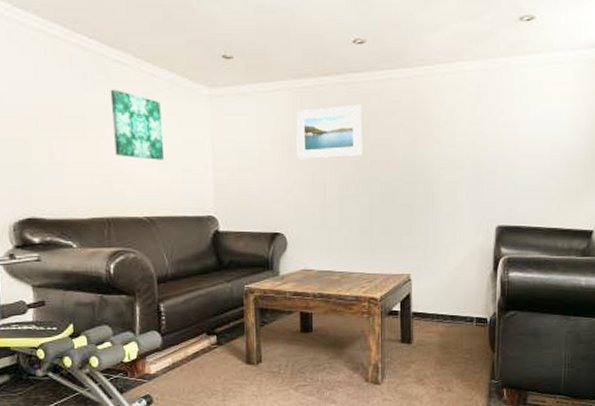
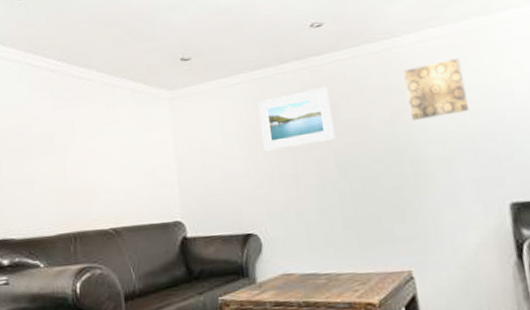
wall art: present [110,89,165,160] -> none [76,104,129,169]
wall art: none [430,94,480,147] -> present [403,58,469,121]

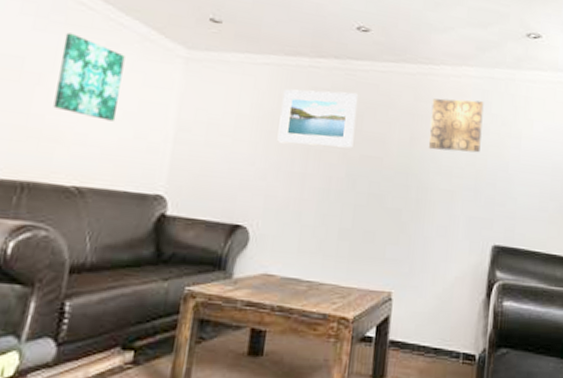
wall art: none [76,104,129,169] -> present [53,32,125,121]

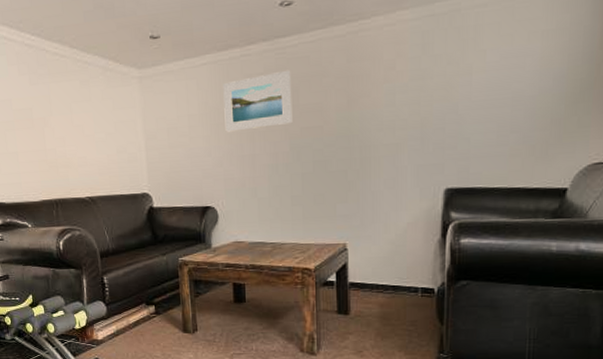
wall art: present [53,32,125,121] -> none [52,80,102,144]
wall art: present [428,98,484,153] -> none [366,44,425,108]

